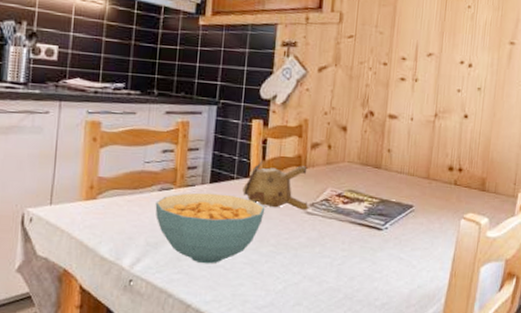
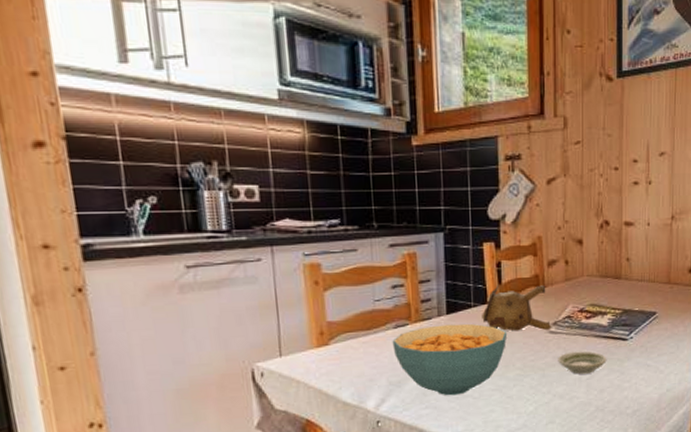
saucer: none [311,235,360,259] -> present [558,351,607,374]

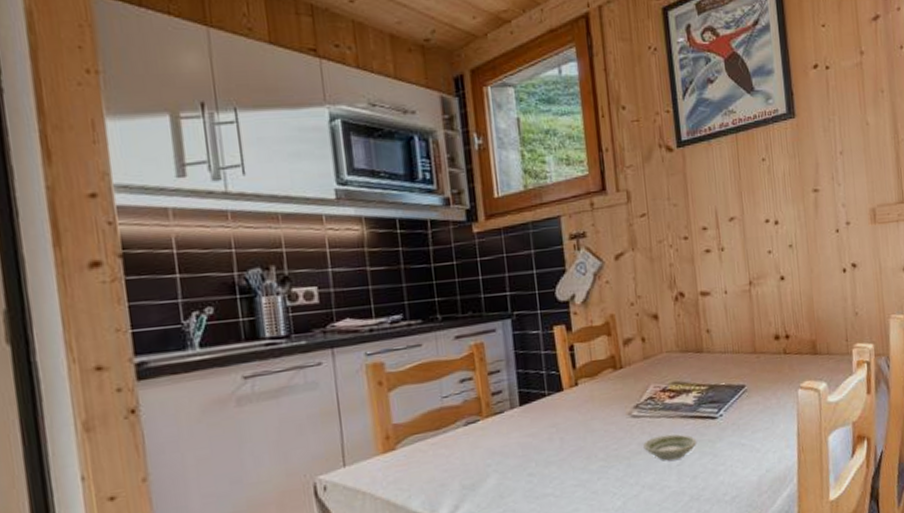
cereal bowl: present [392,323,506,396] -> none [463,414,586,497]
teapot: present [482,283,552,331] -> none [557,366,634,419]

